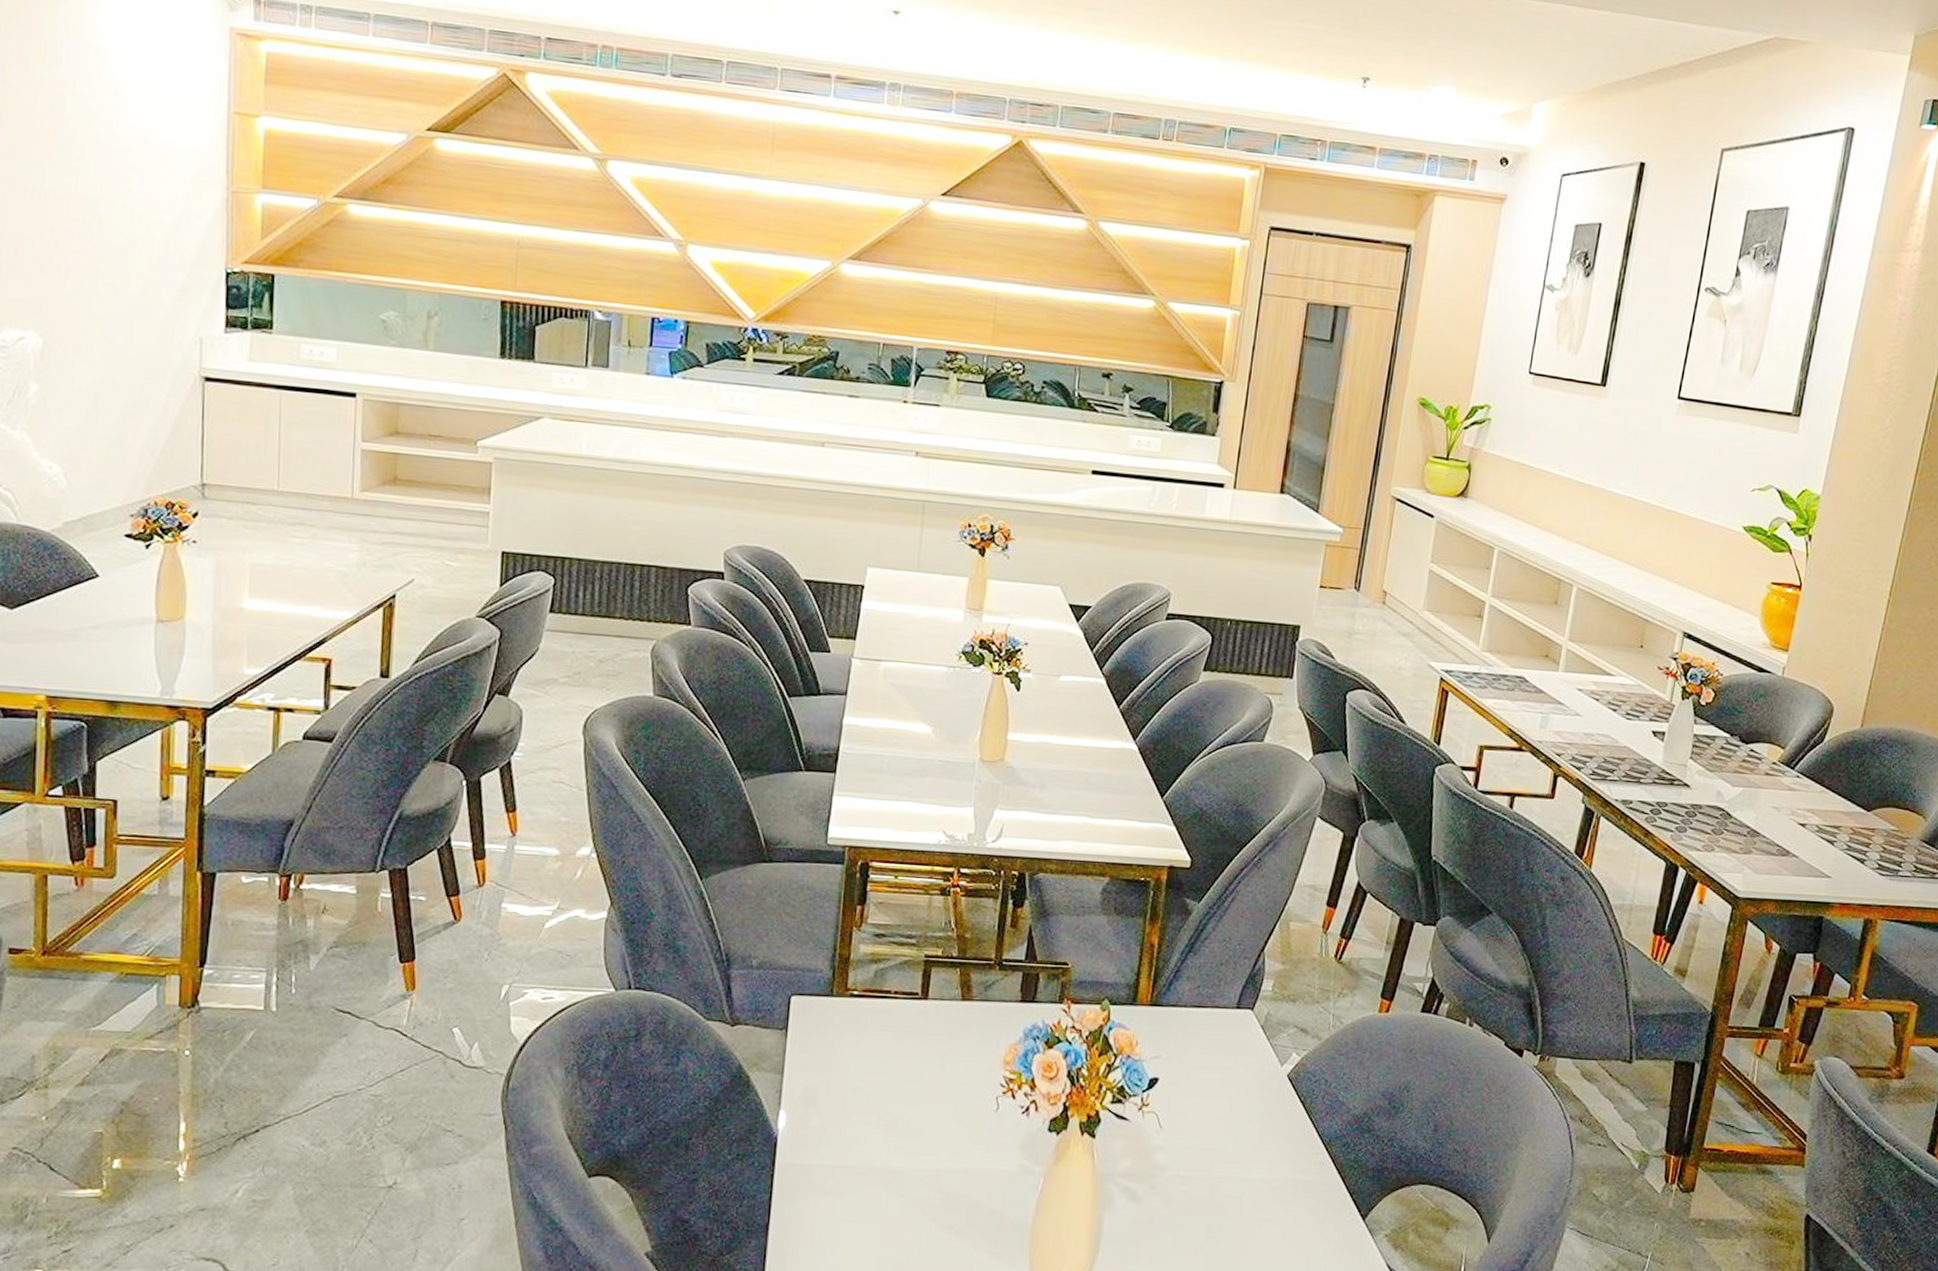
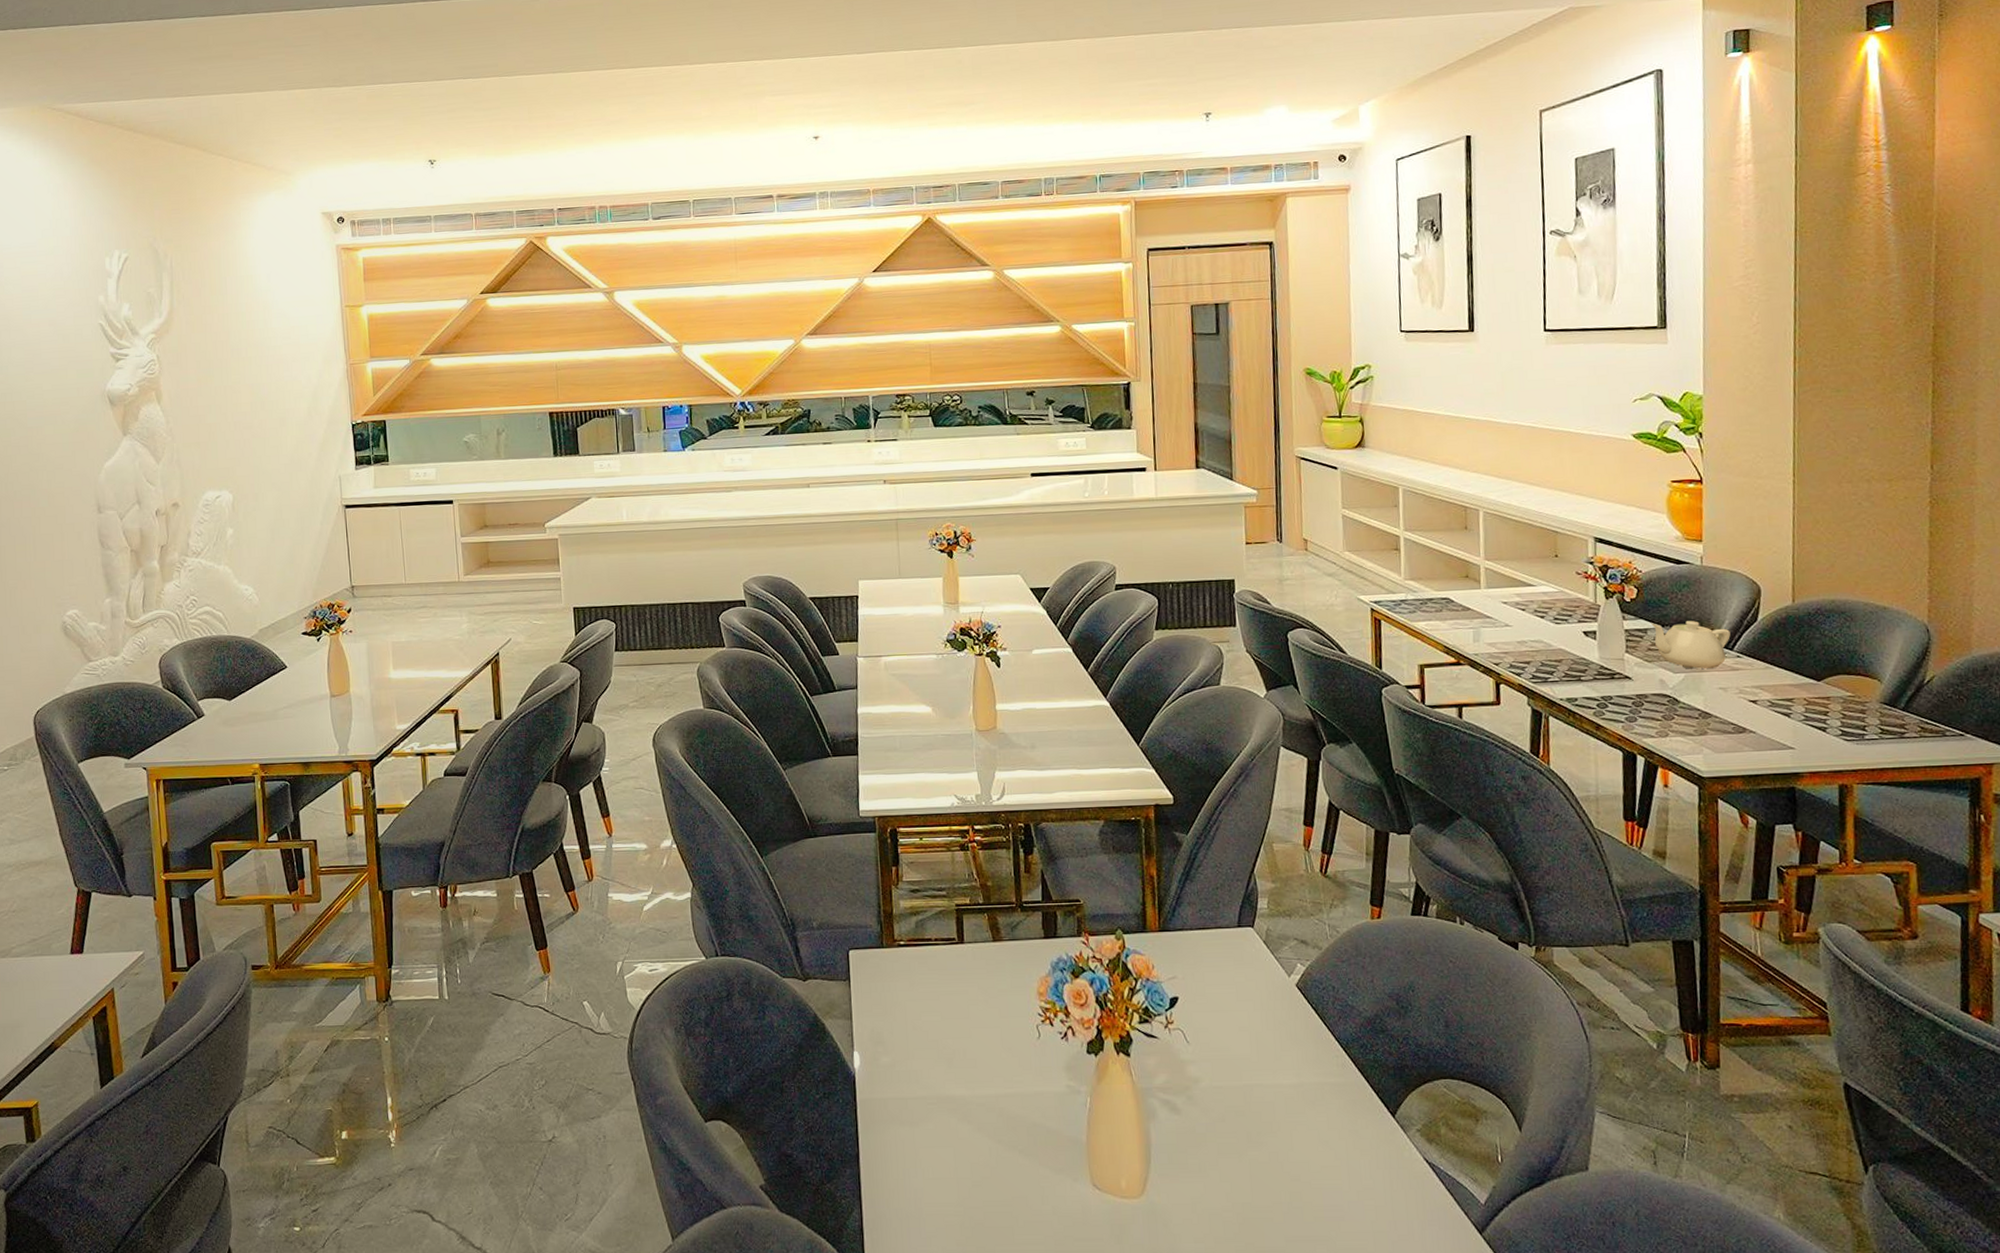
teapot: none [1720,731,1796,787] -> present [1651,621,1731,669]

